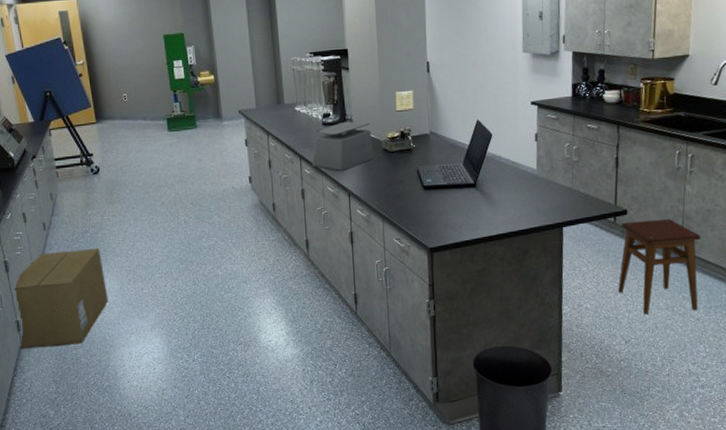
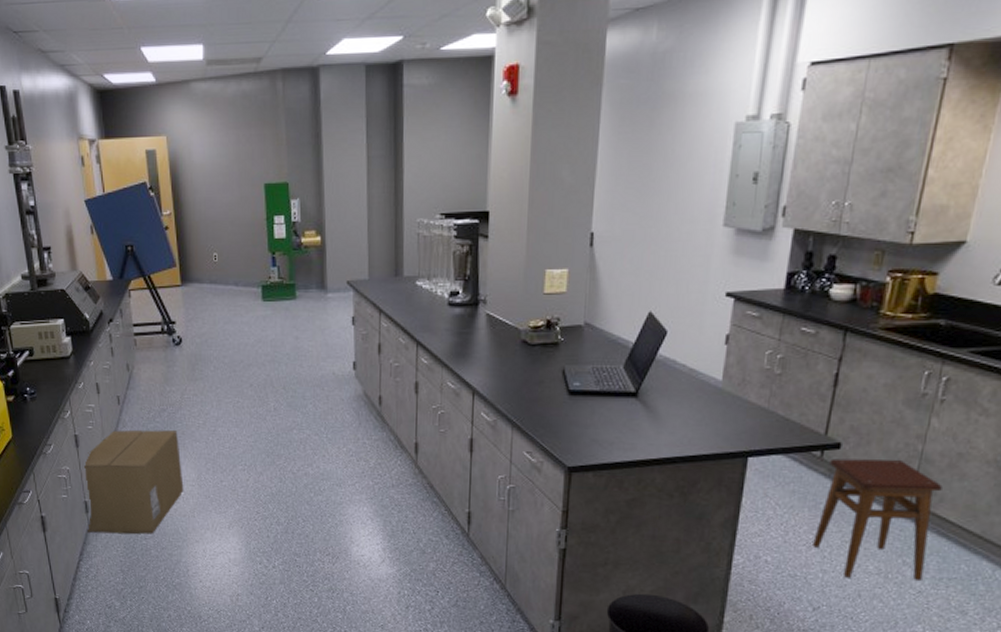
scale: present [312,121,374,171] -> none [431,302,510,363]

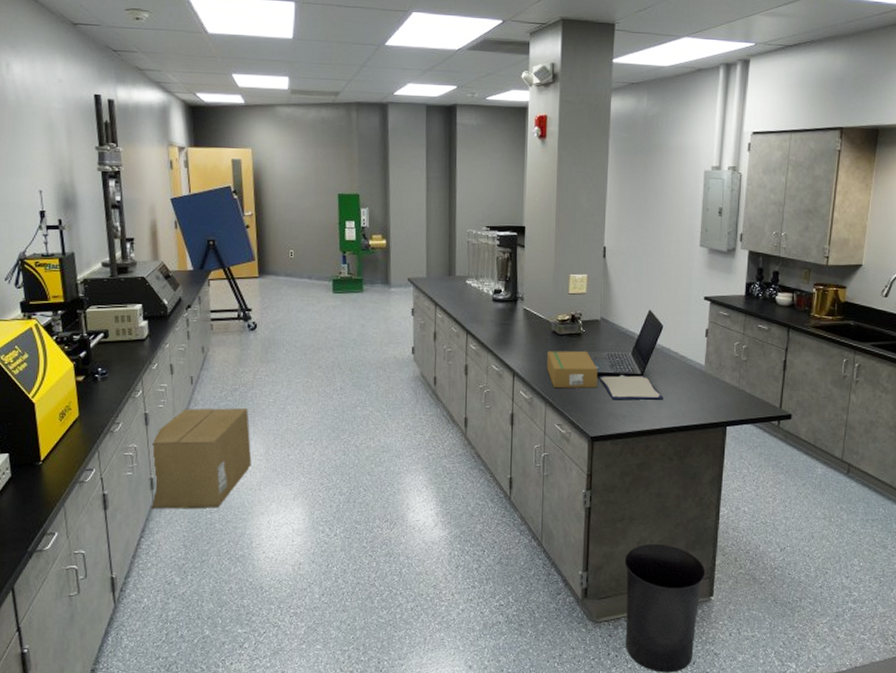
box: none [514,364,579,409] -> present [546,351,597,388]
notepad: none [579,392,664,424] -> present [598,374,663,400]
stool: present [813,458,943,580] -> none [777,427,862,523]

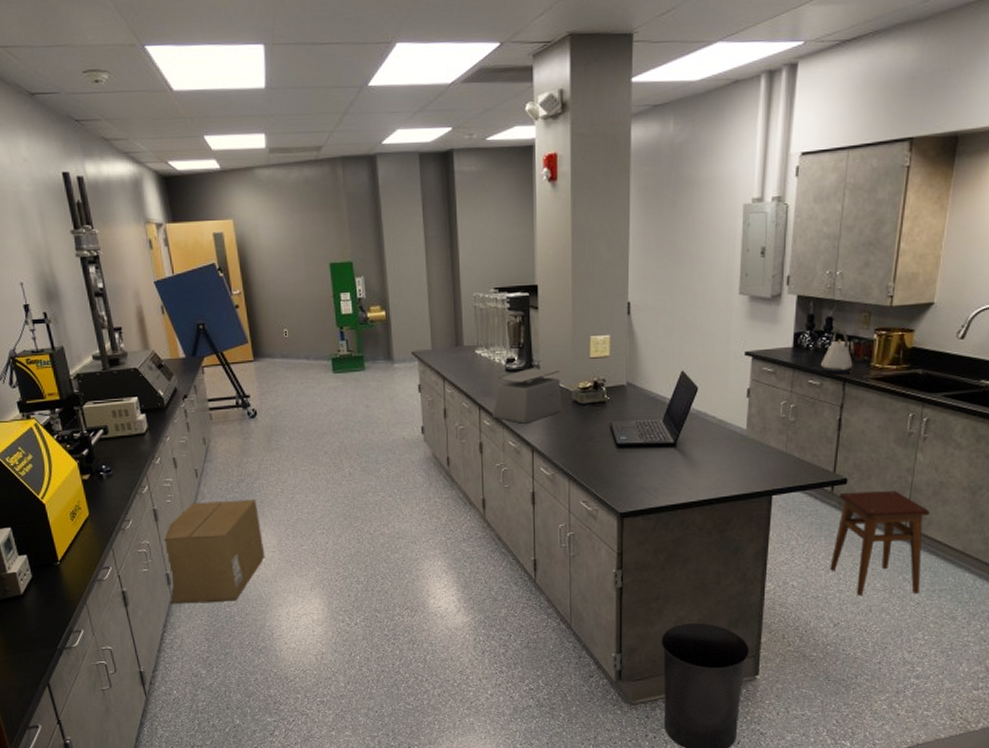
scale: none [479,299,542,350] -> present [493,367,562,424]
box: present [546,351,597,388] -> none [568,421,625,462]
notepad: present [598,374,663,400] -> none [626,444,700,473]
kettle: none [768,282,796,323] -> present [820,329,853,376]
stool: none [777,427,862,523] -> present [830,491,930,596]

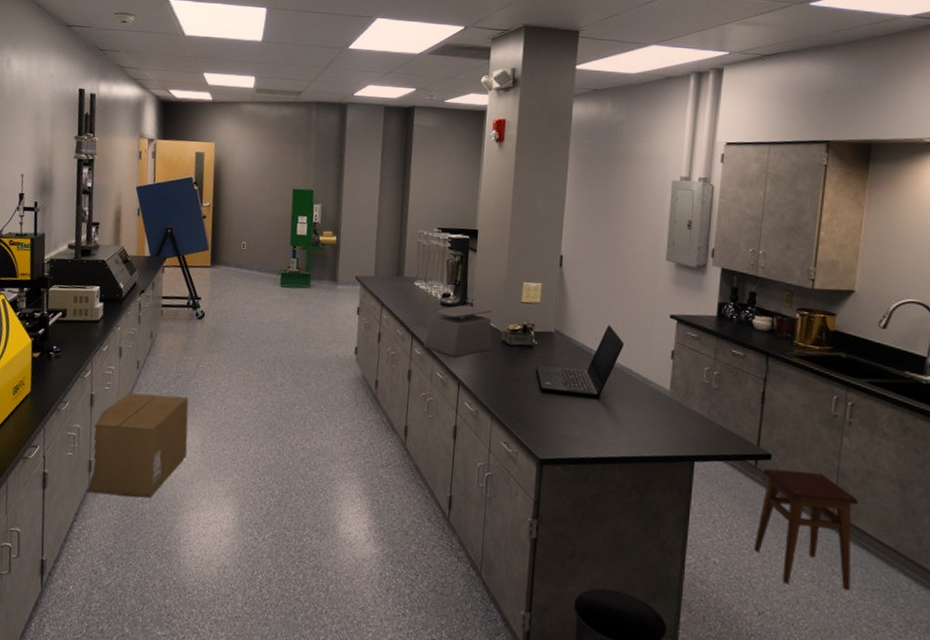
kettle: present [820,329,853,376] -> none [743,304,776,350]

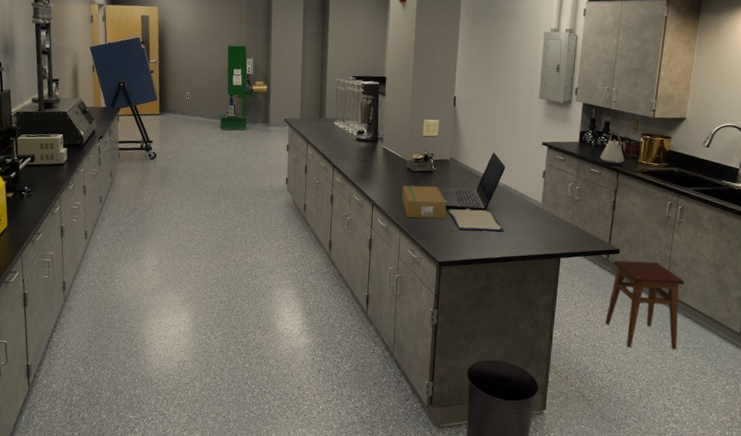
box: present [87,392,189,499] -> none [63,223,148,310]
scale: present [424,304,492,357] -> none [343,139,399,183]
box: none [494,361,549,406] -> present [401,185,446,220]
notepad: none [550,392,622,425] -> present [447,208,504,232]
kettle: none [743,304,776,350] -> present [599,131,625,167]

